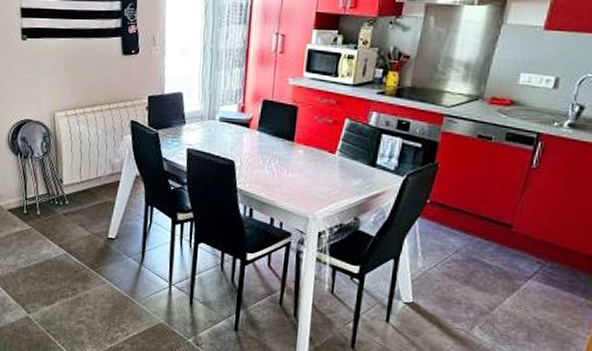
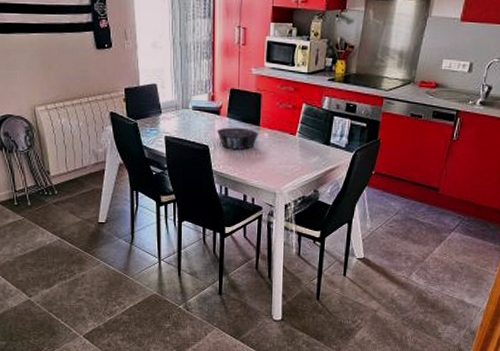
decorative bowl: none [245,141,292,167] -> present [217,127,259,149]

